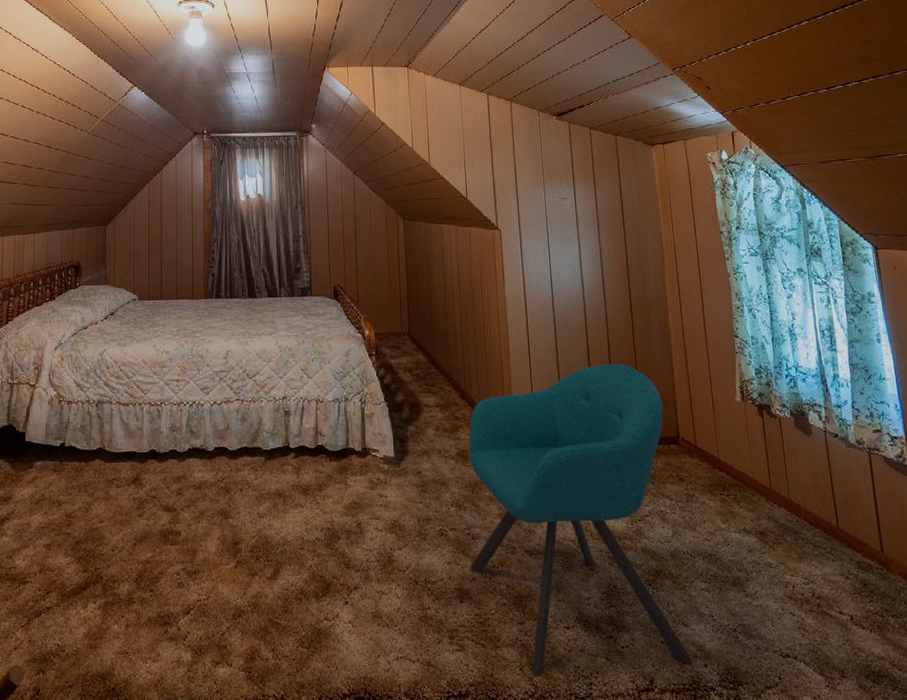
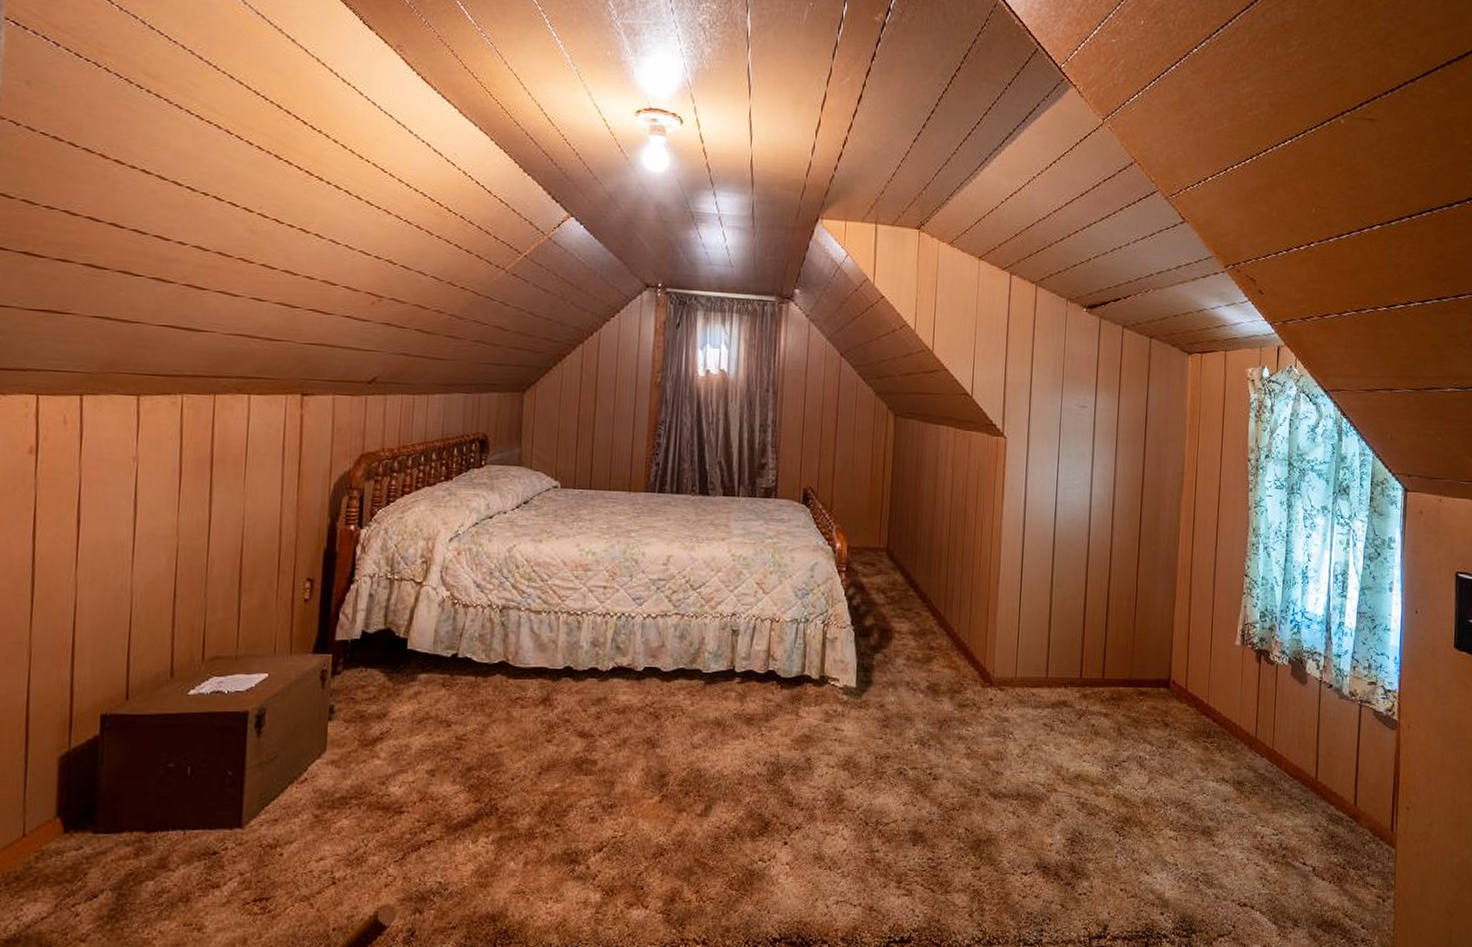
chair: present [468,364,692,676] -> none [927,597,1159,922]

